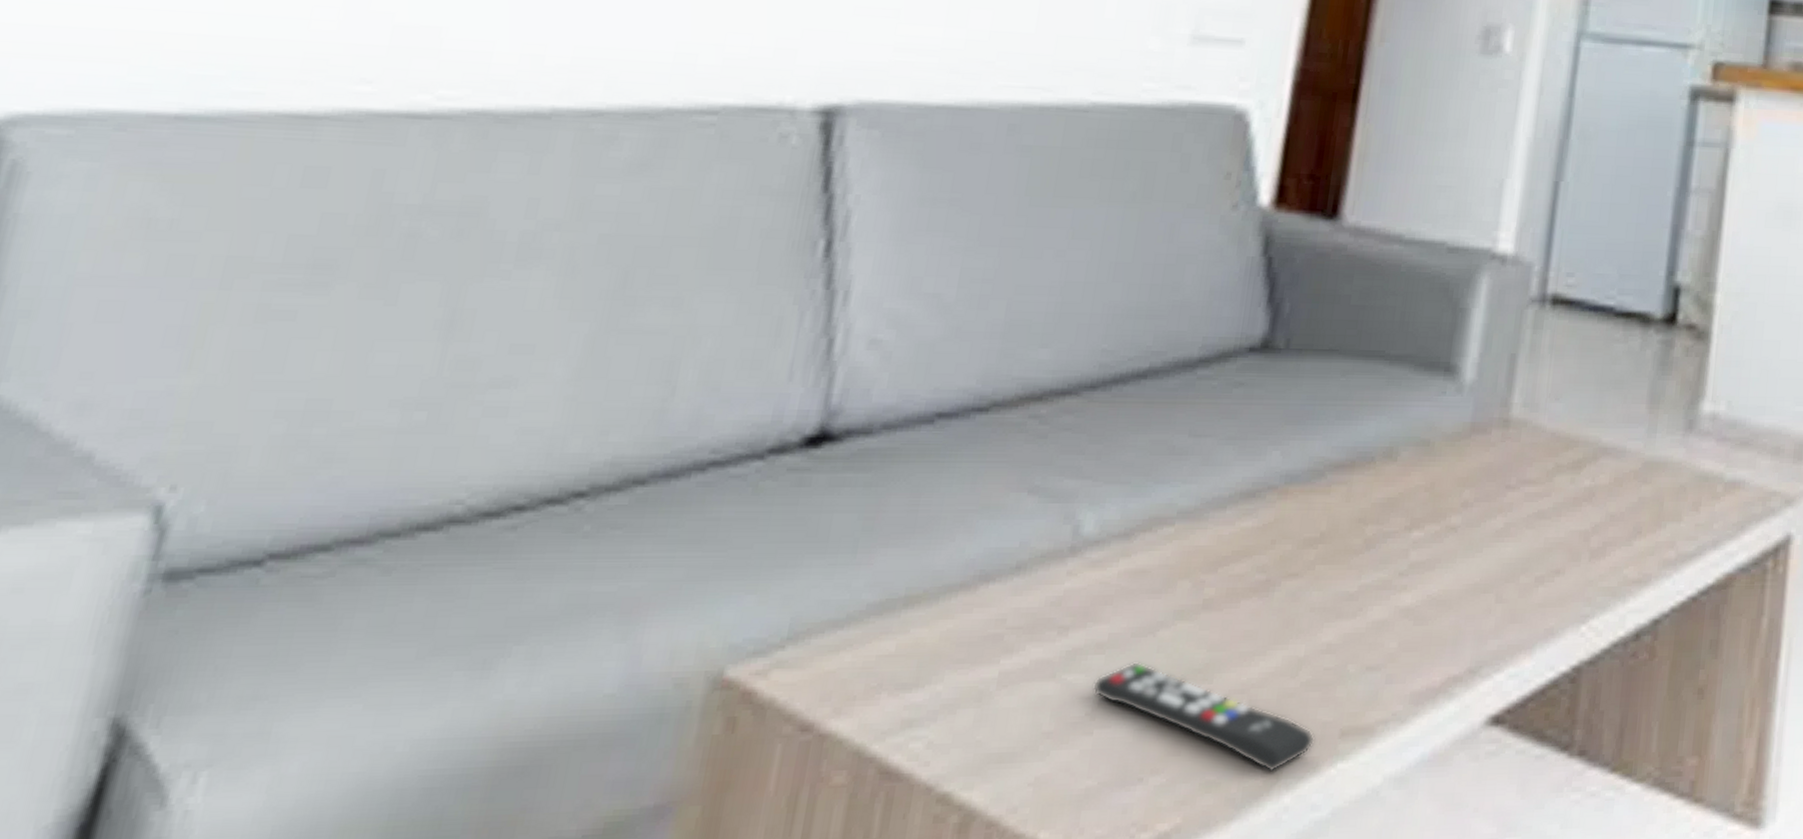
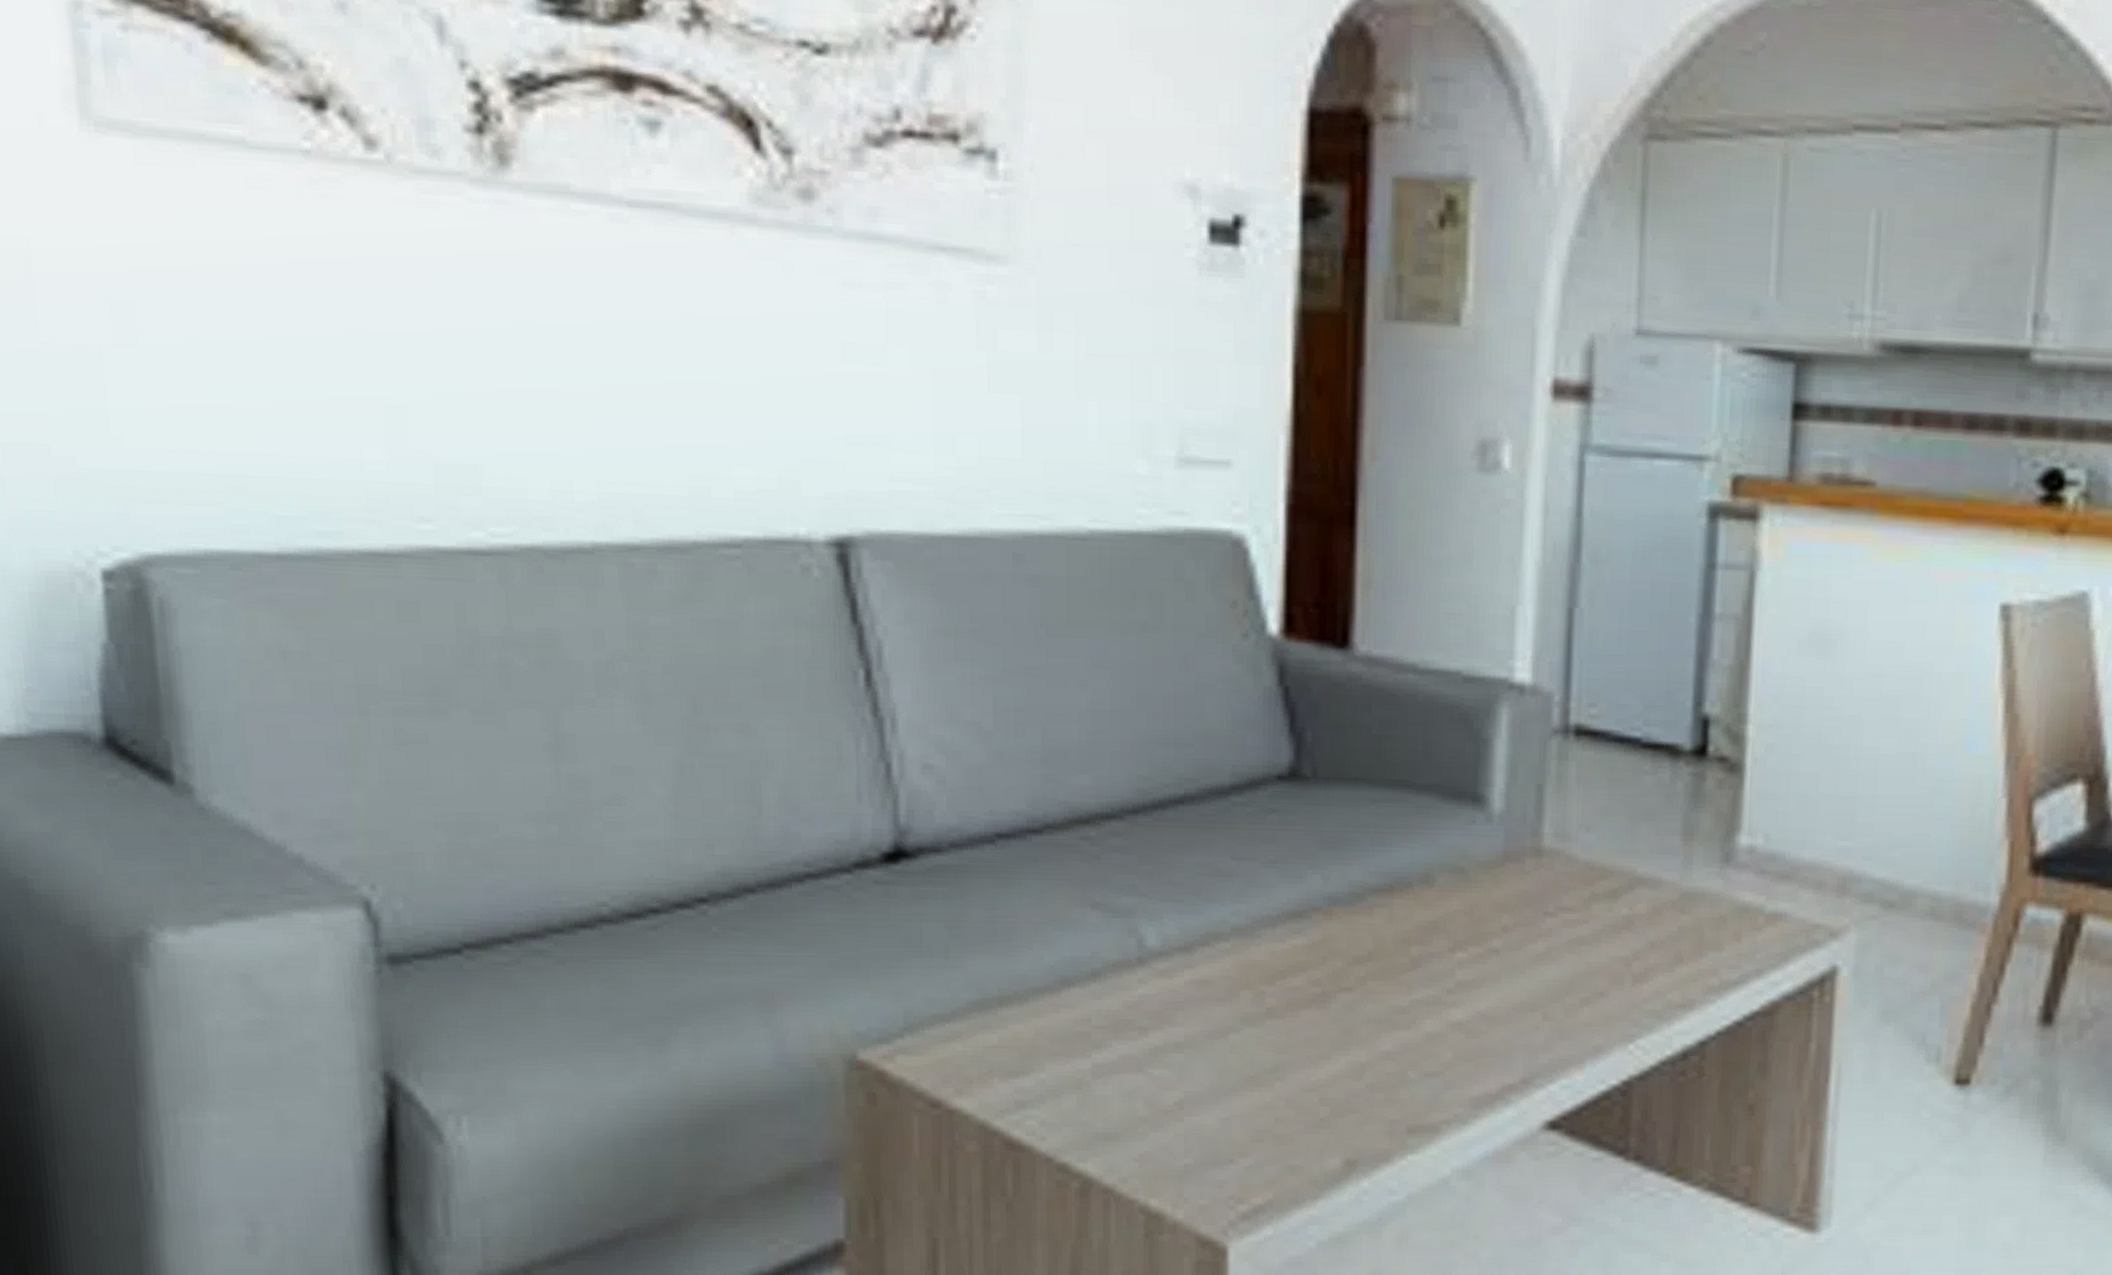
remote control: present [1092,662,1316,773] -> none [1176,1061,1385,1161]

